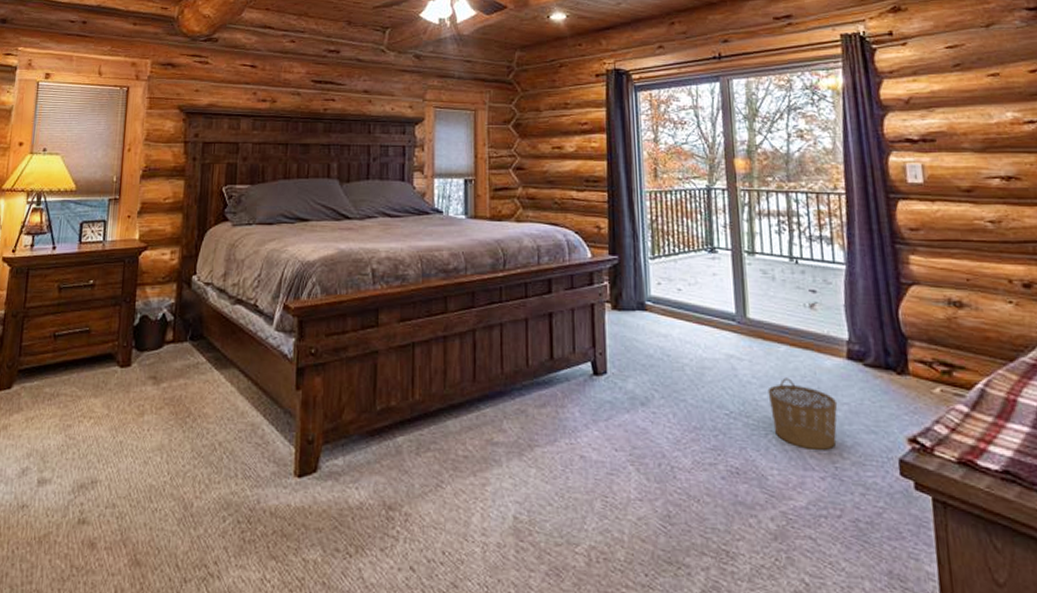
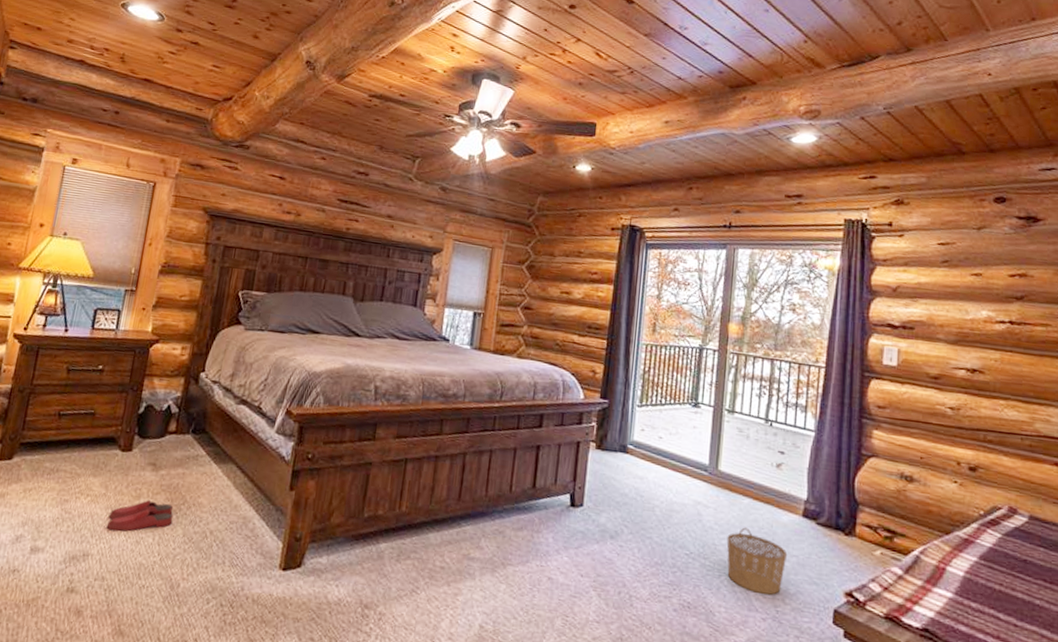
slippers: none [112,415,180,453] -> present [106,499,174,532]

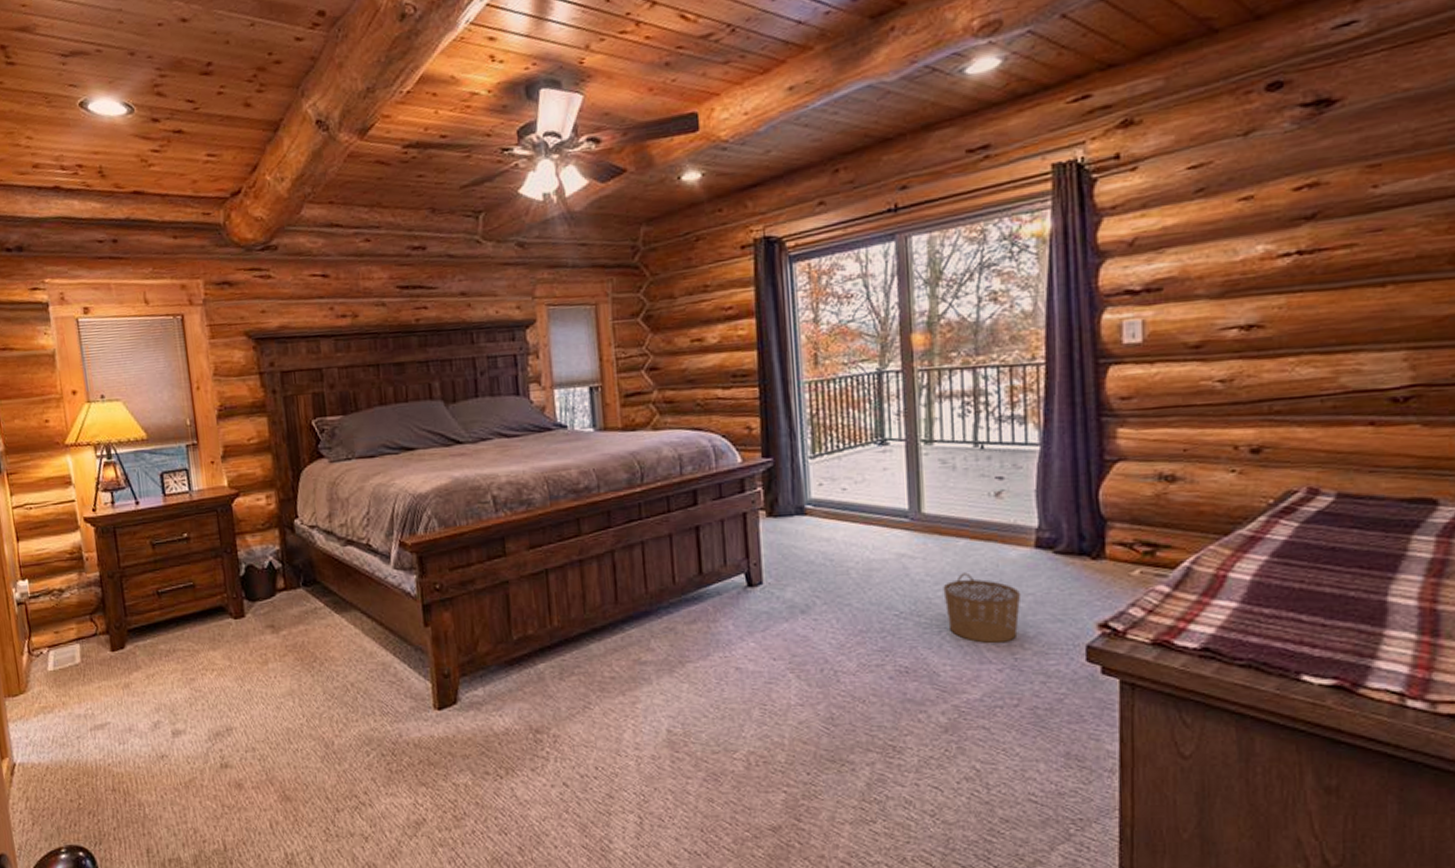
slippers: present [106,499,174,532] -> none [241,662,309,701]

